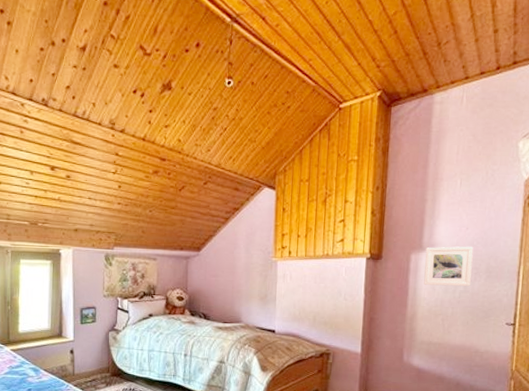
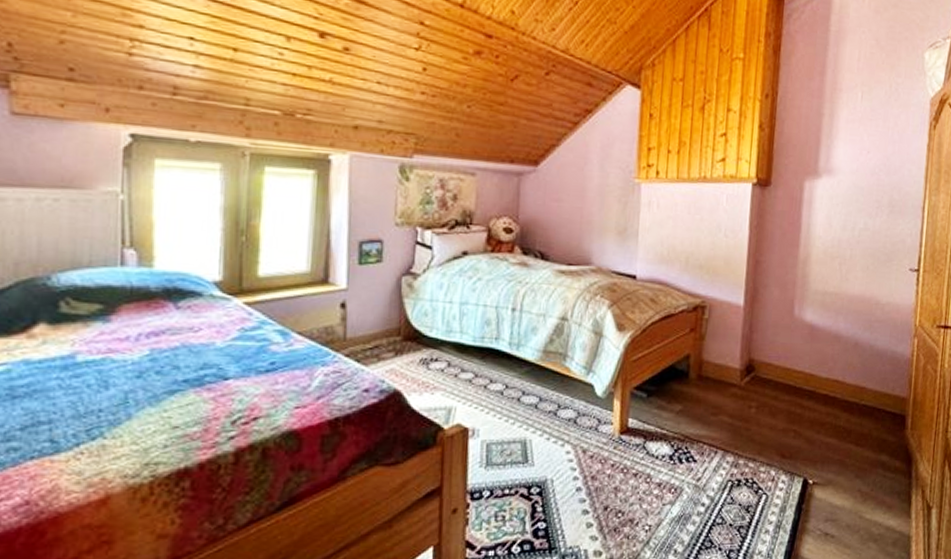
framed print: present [424,246,474,287] -> none [819,173,875,224]

